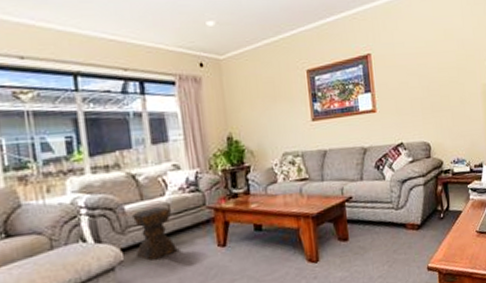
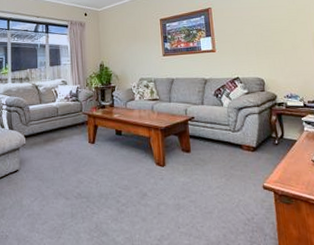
stool: present [132,206,177,261] -> none [33,109,60,147]

